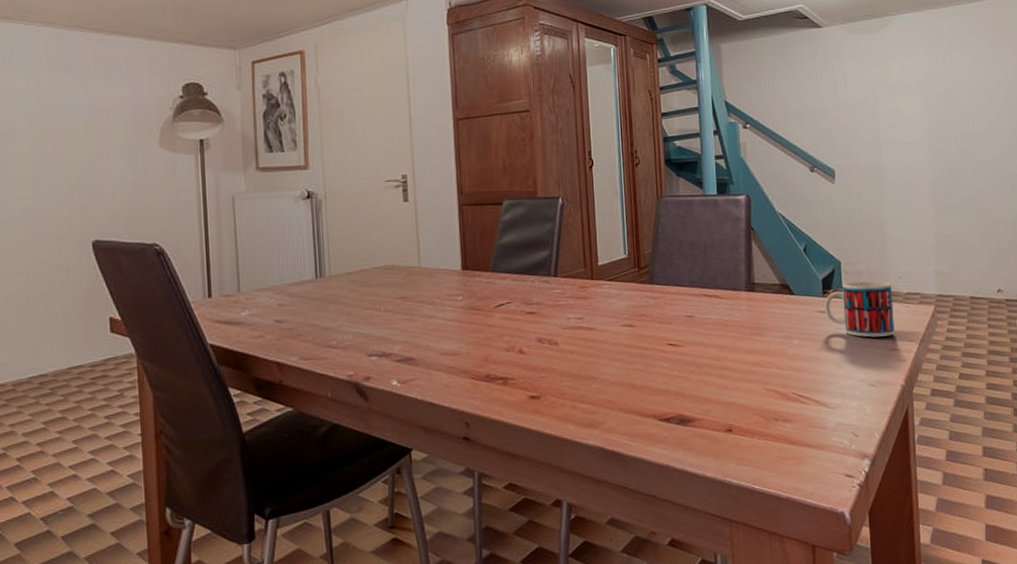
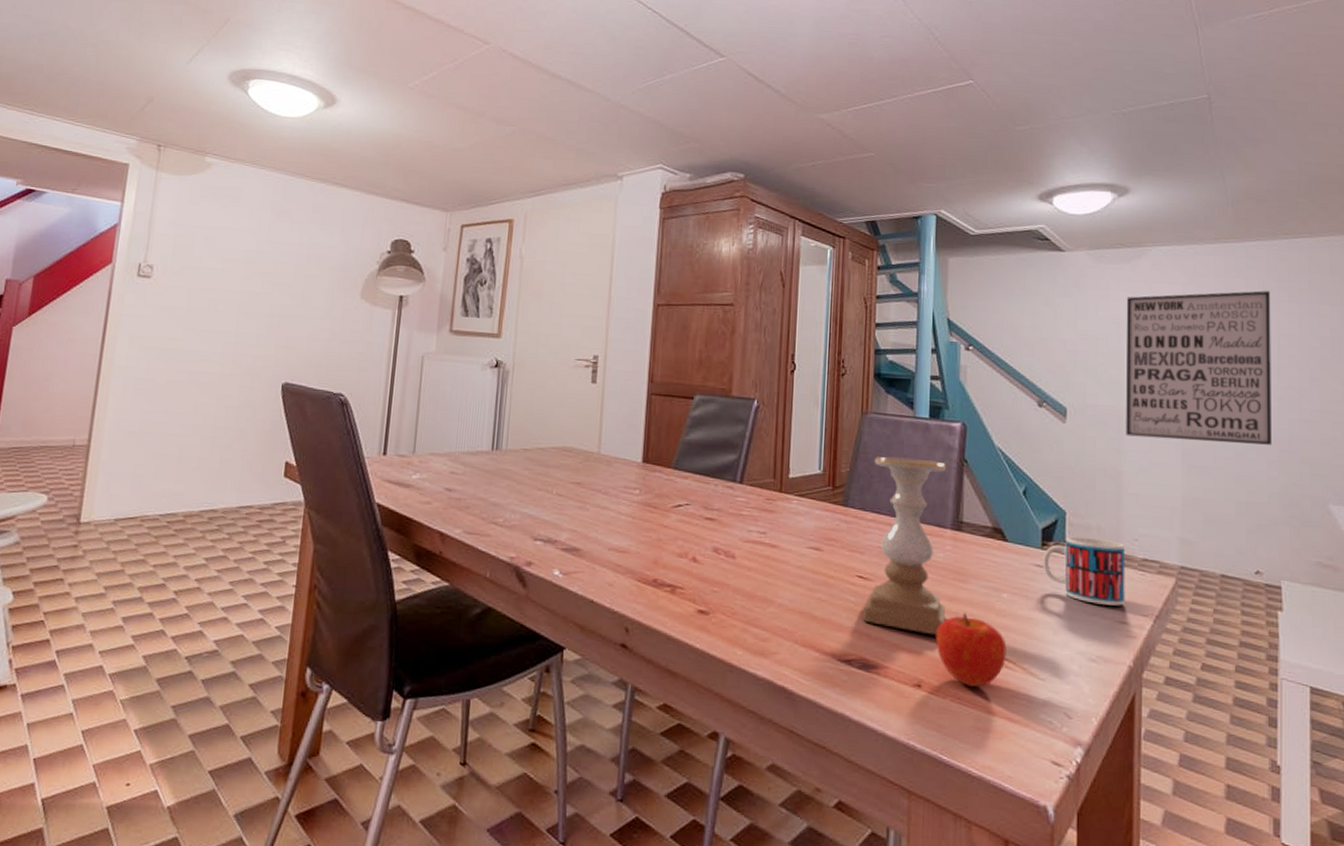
candle holder: none [672,232,747,386] -> present [863,456,947,636]
fruit: none [740,362,801,424] -> present [936,613,1007,687]
wall art: none [878,45,1004,188] -> present [1126,290,1271,445]

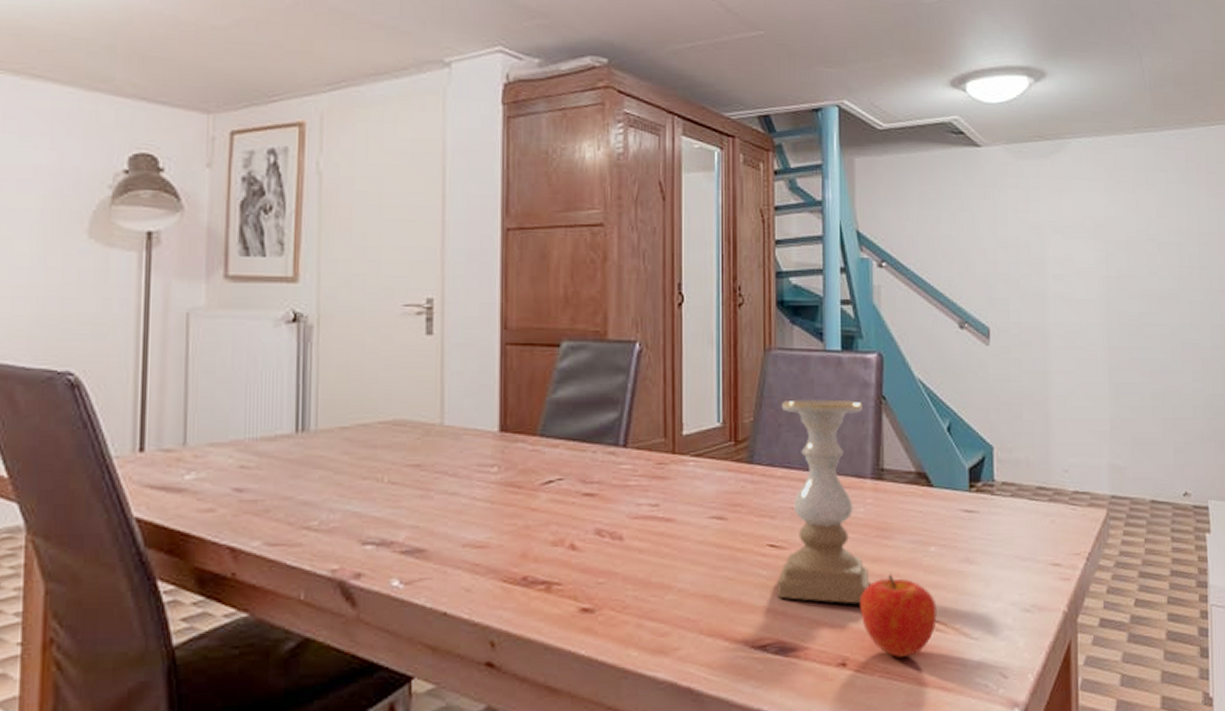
mug: present [1043,536,1126,606] -> none [971,473,1057,548]
wall art: present [1126,290,1271,445] -> none [1047,185,1195,356]

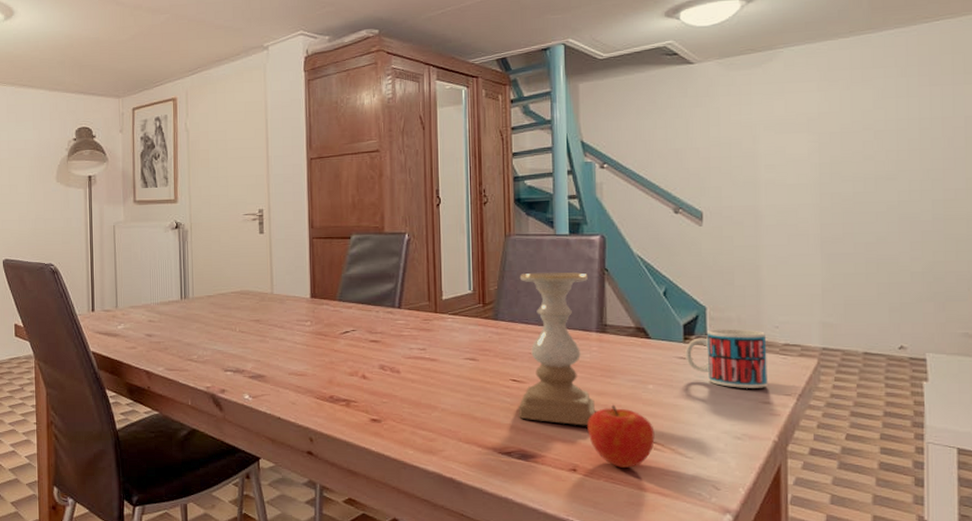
mug: none [971,473,1057,548] -> present [685,329,768,388]

